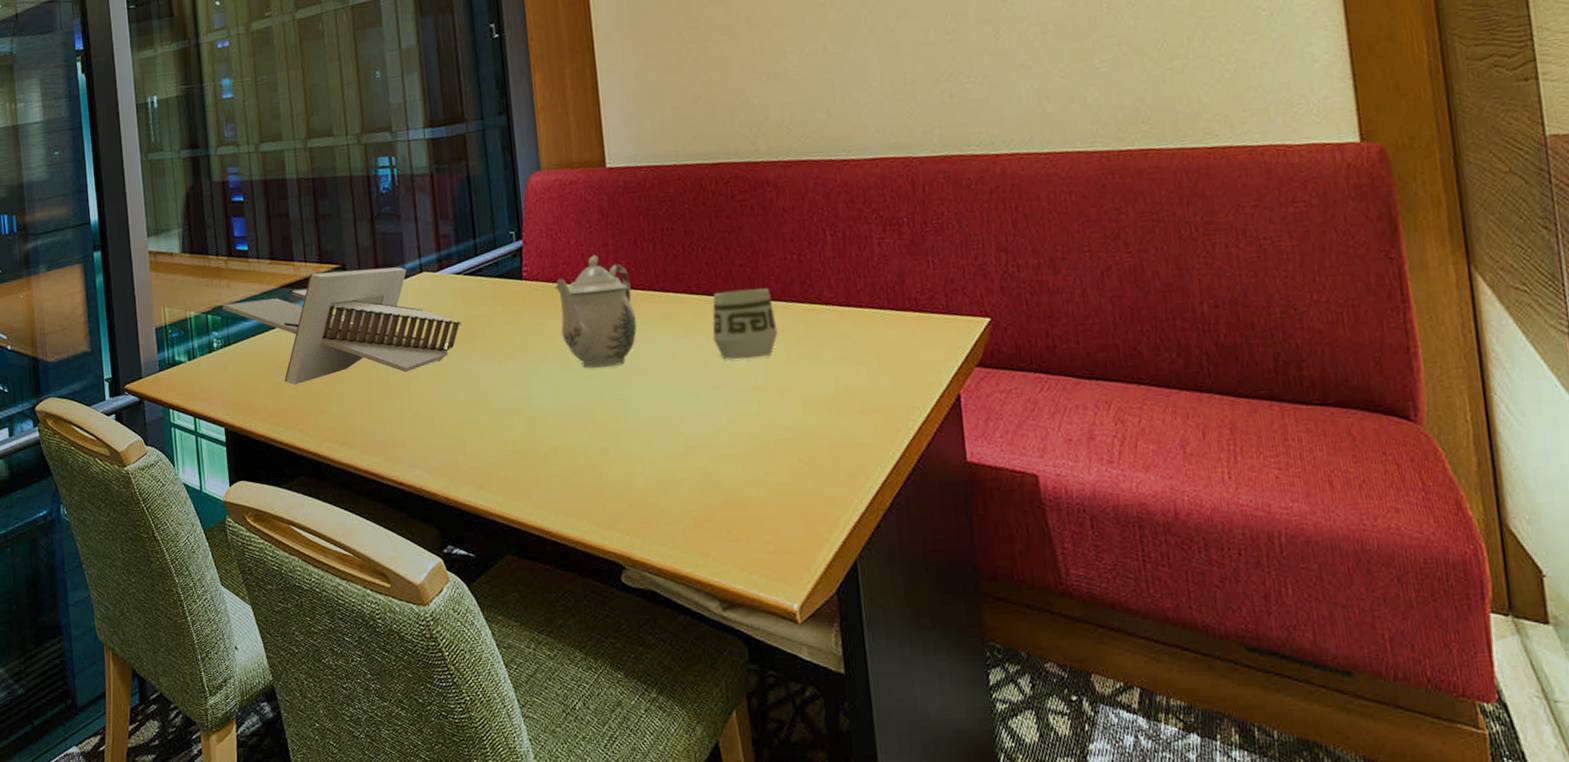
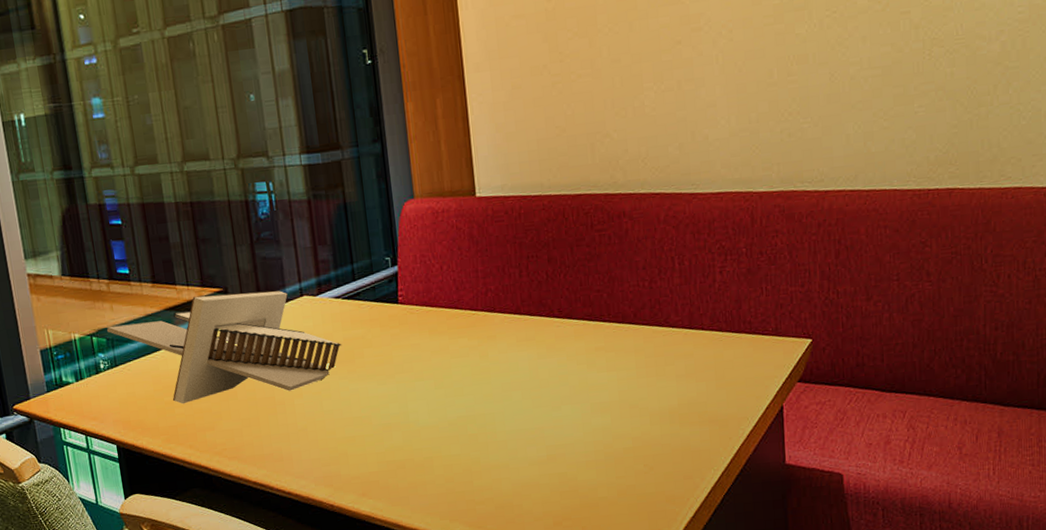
teapot: present [554,255,637,369] -> none [428,280,505,386]
cup: present [712,288,778,360] -> none [572,312,630,377]

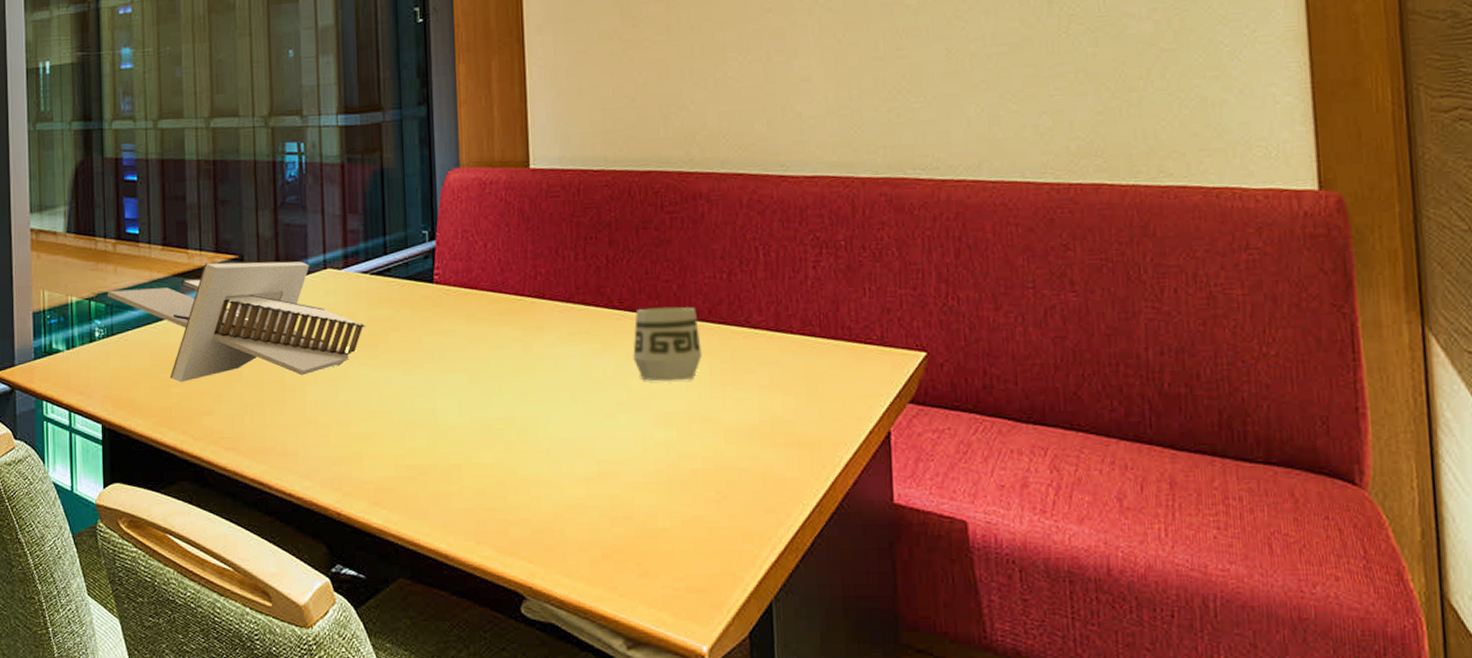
cup: none [572,312,630,377] -> present [633,307,702,382]

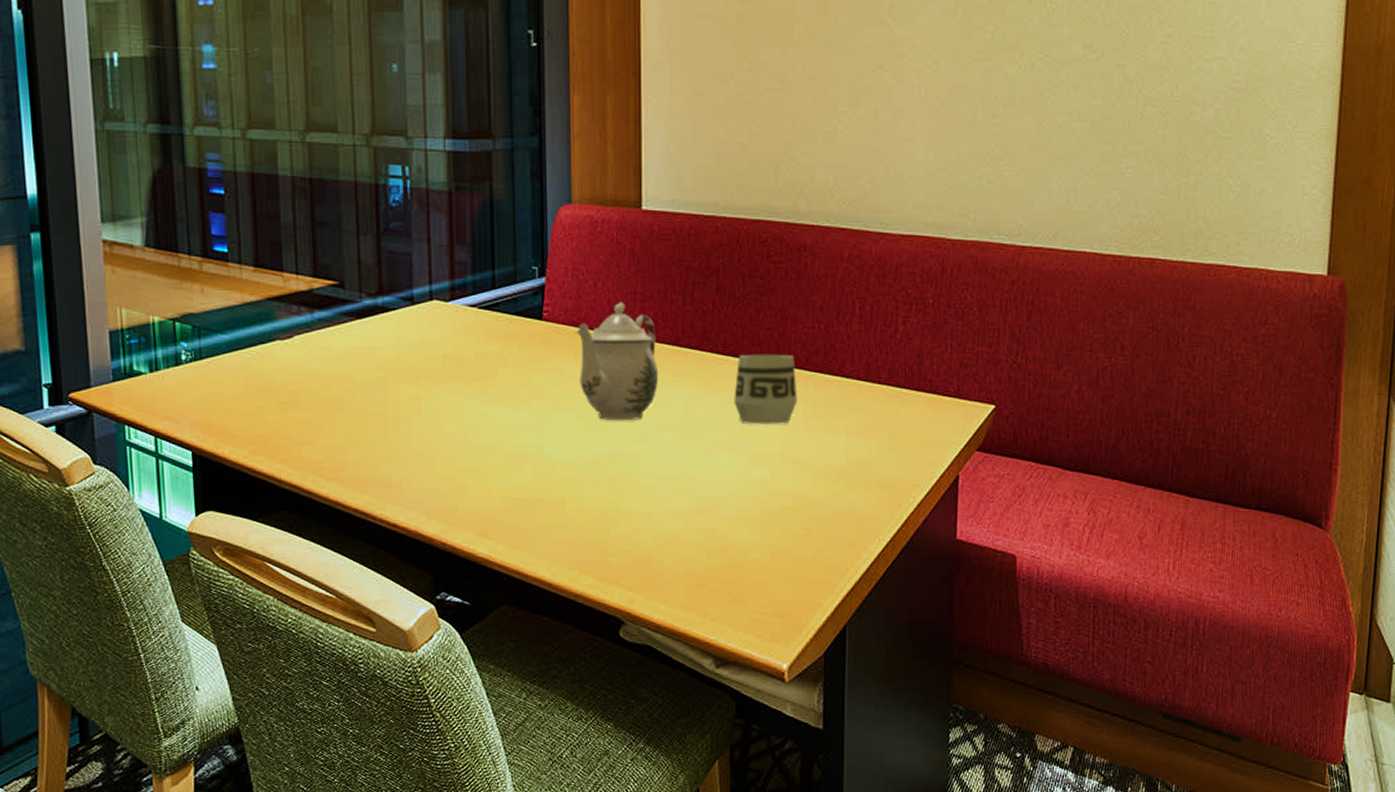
architectural model: present [106,261,366,383] -> none [193,287,474,411]
teapot: none [467,261,553,383] -> present [576,302,659,421]

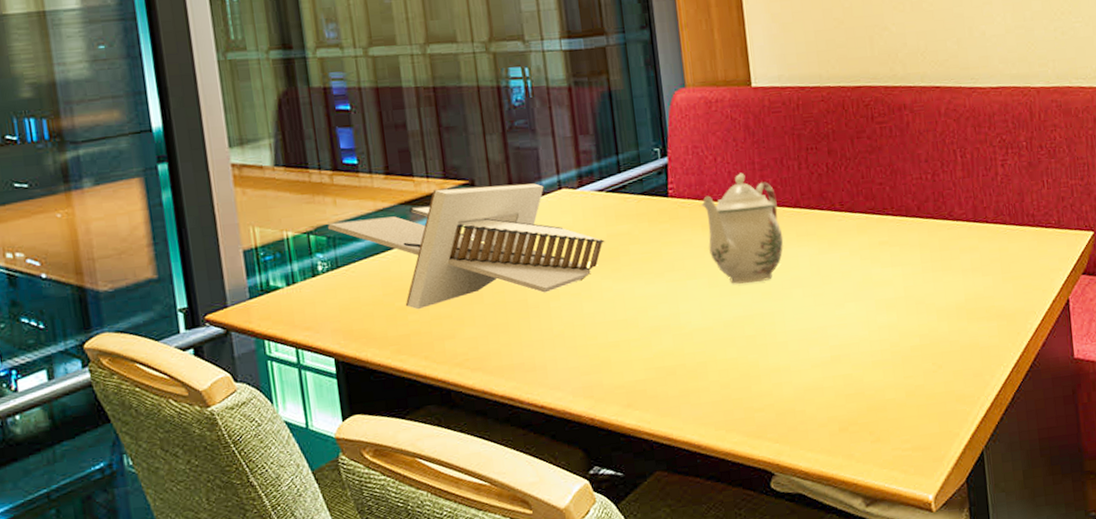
architectural model: none [193,287,474,411] -> present [327,183,606,310]
cup: present [734,354,797,424] -> none [855,205,914,273]

